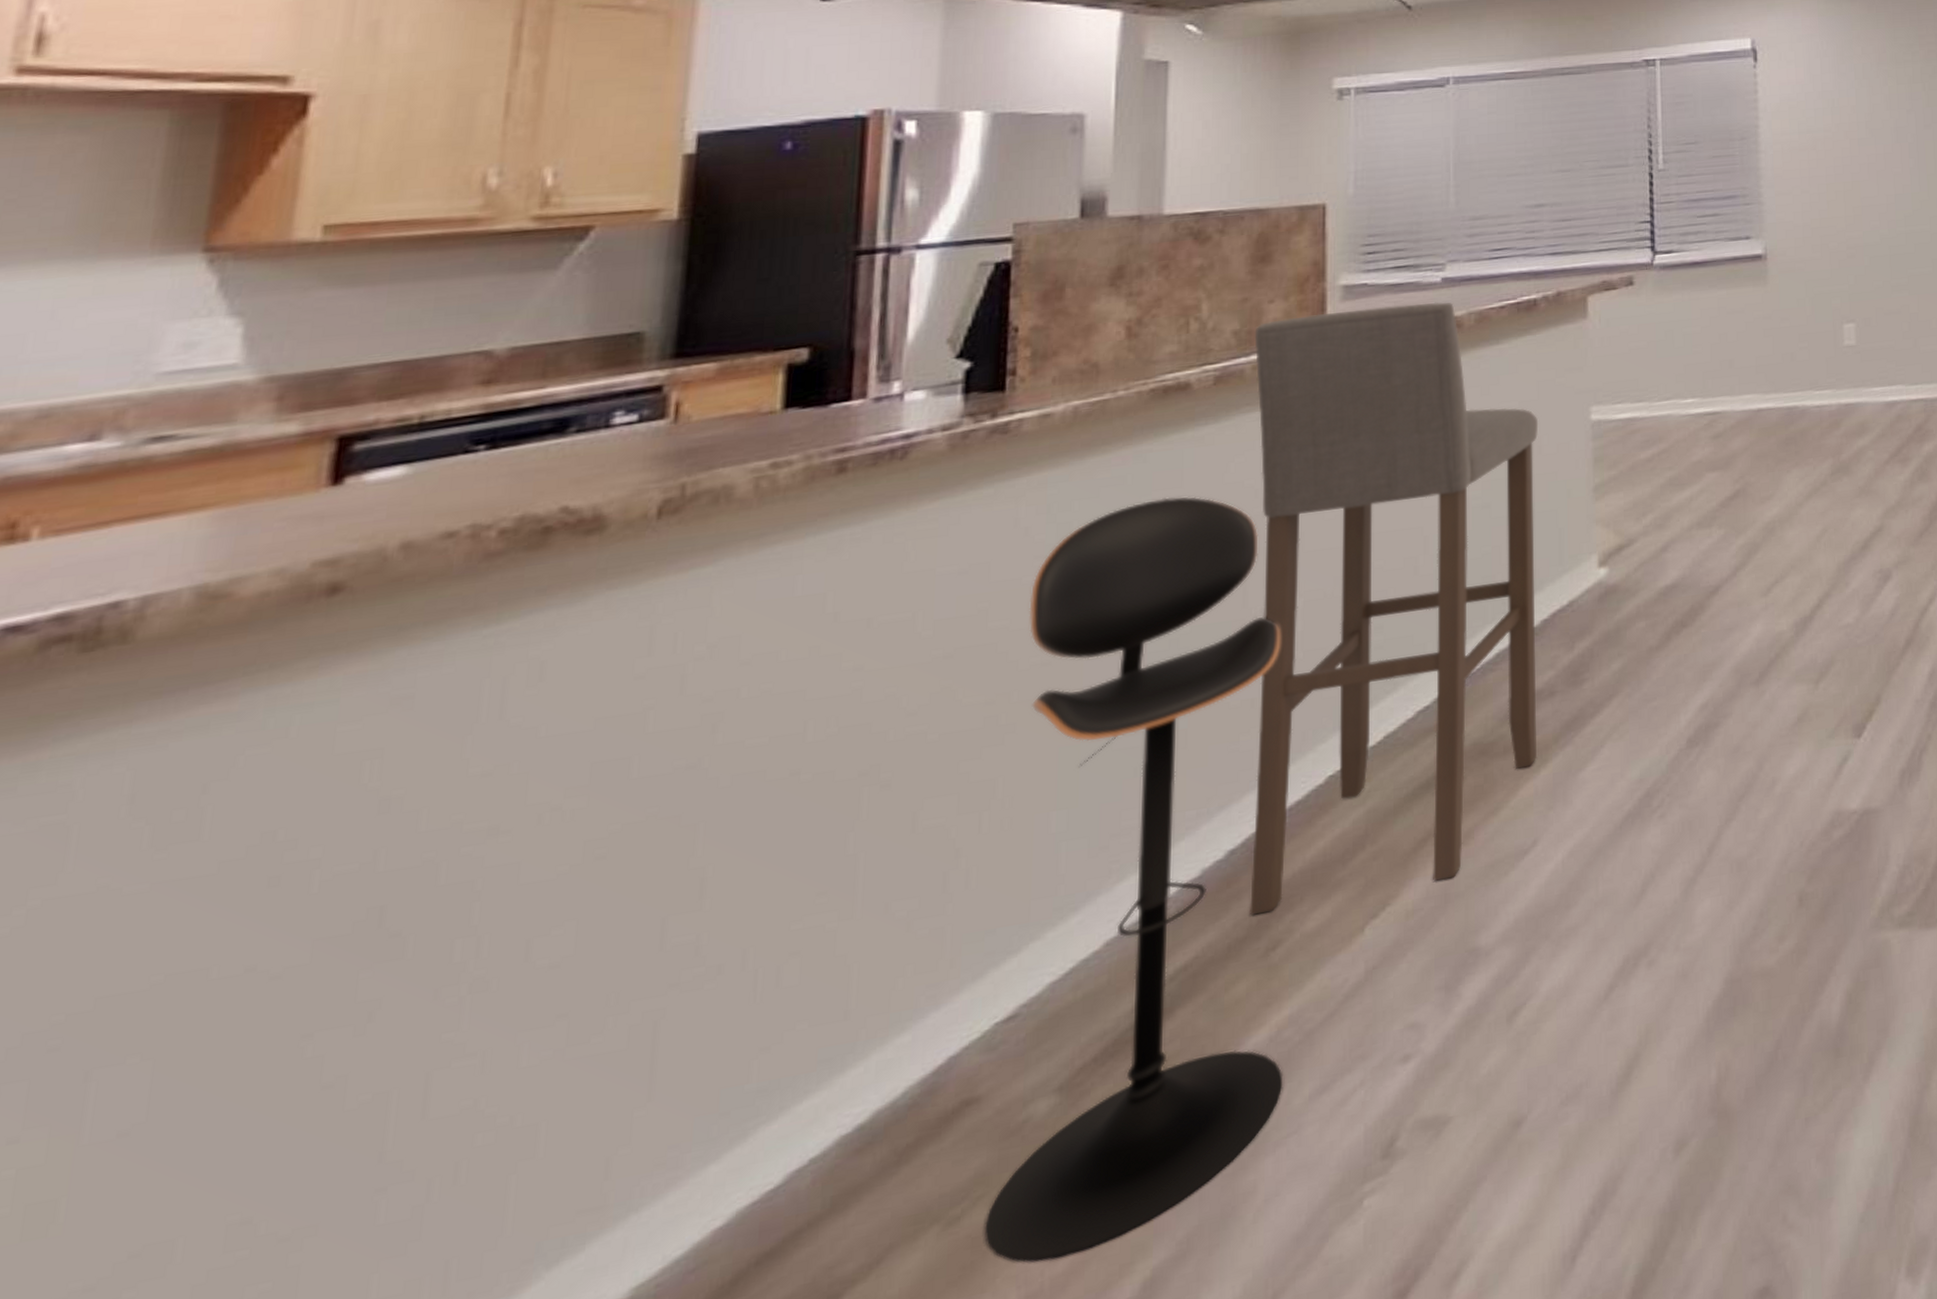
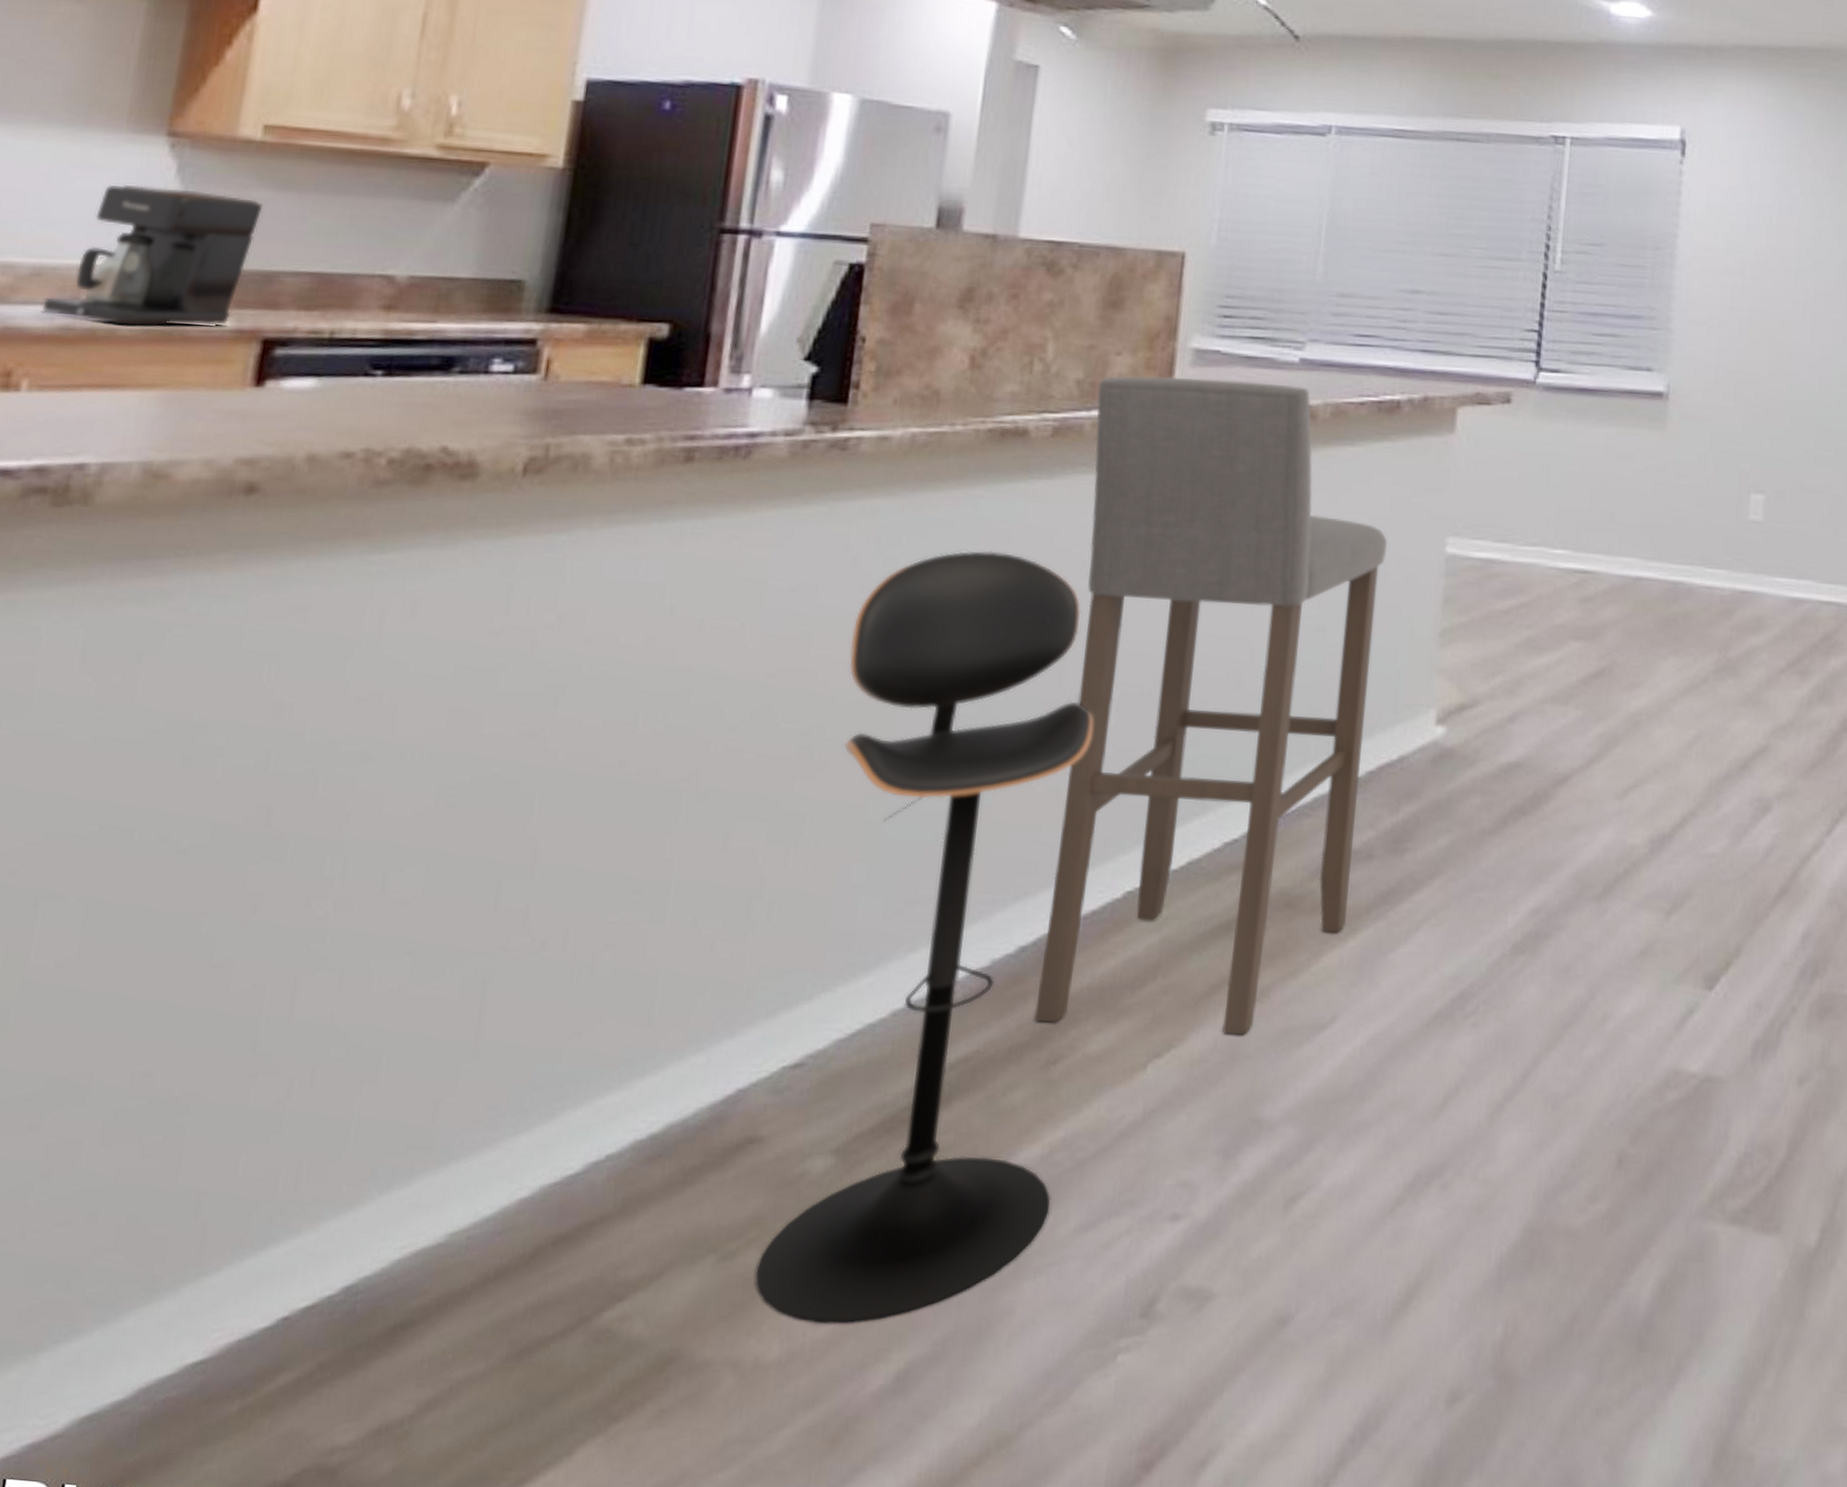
coffee maker: none [52,299,329,455] -> present [41,183,264,327]

